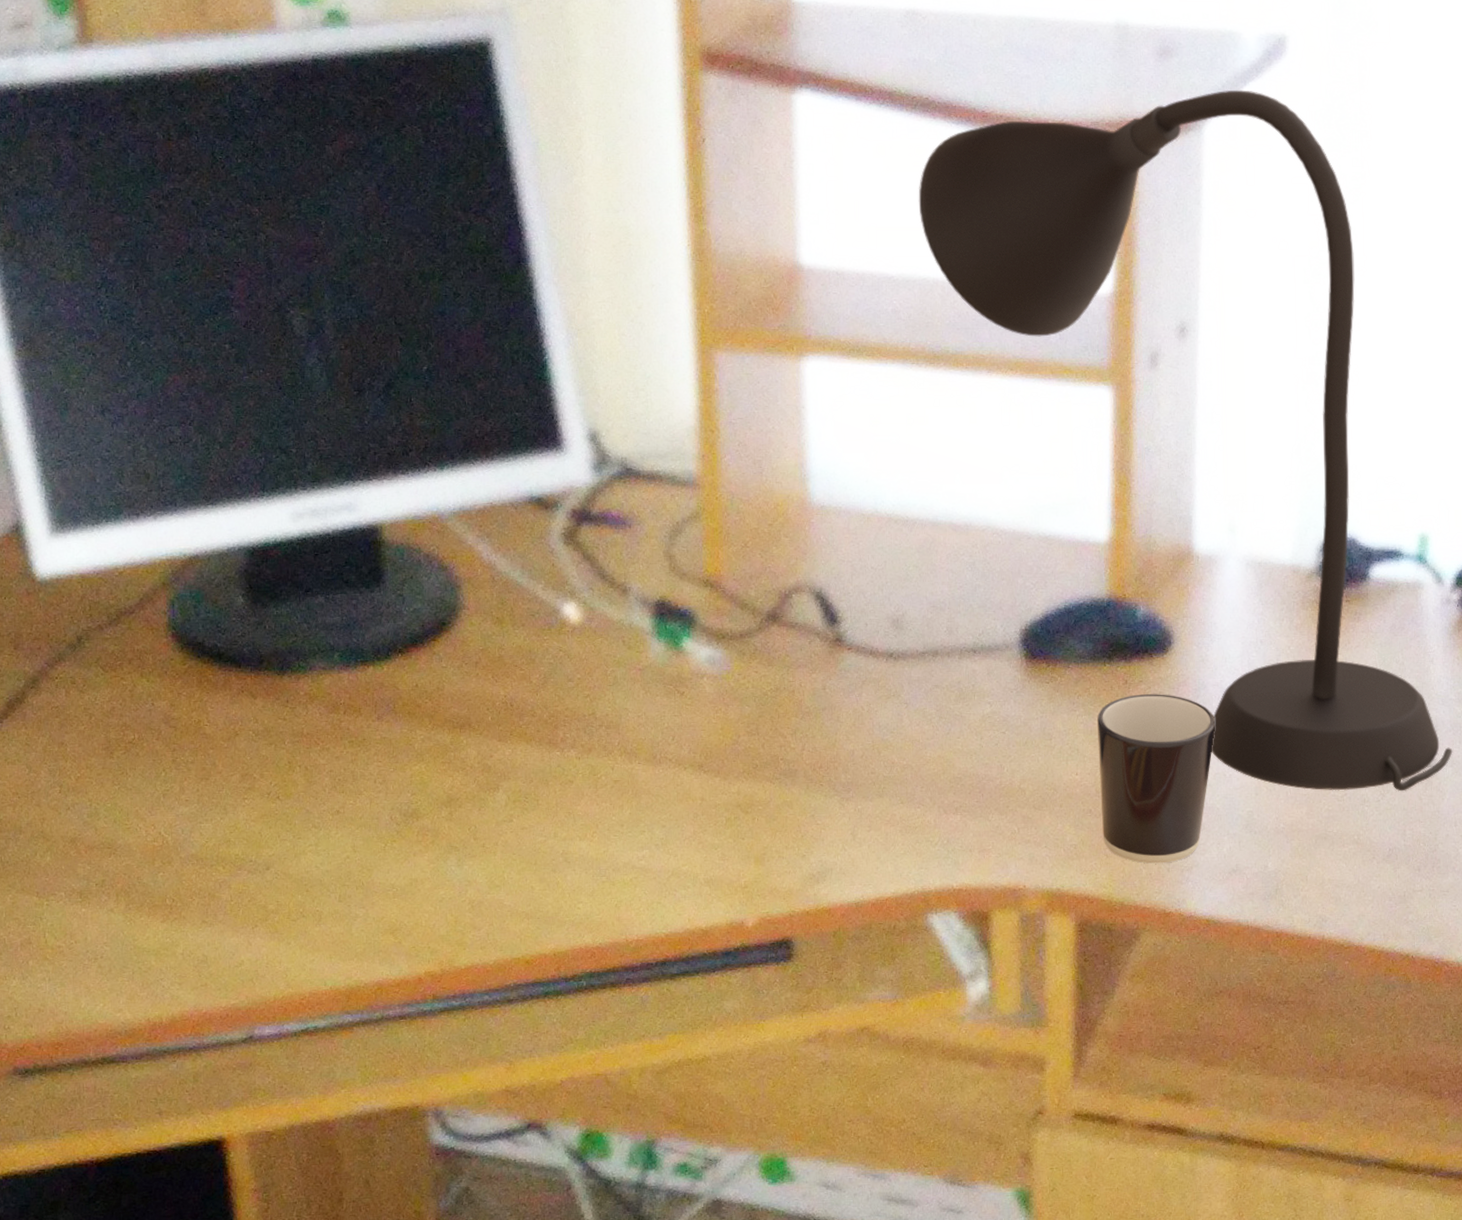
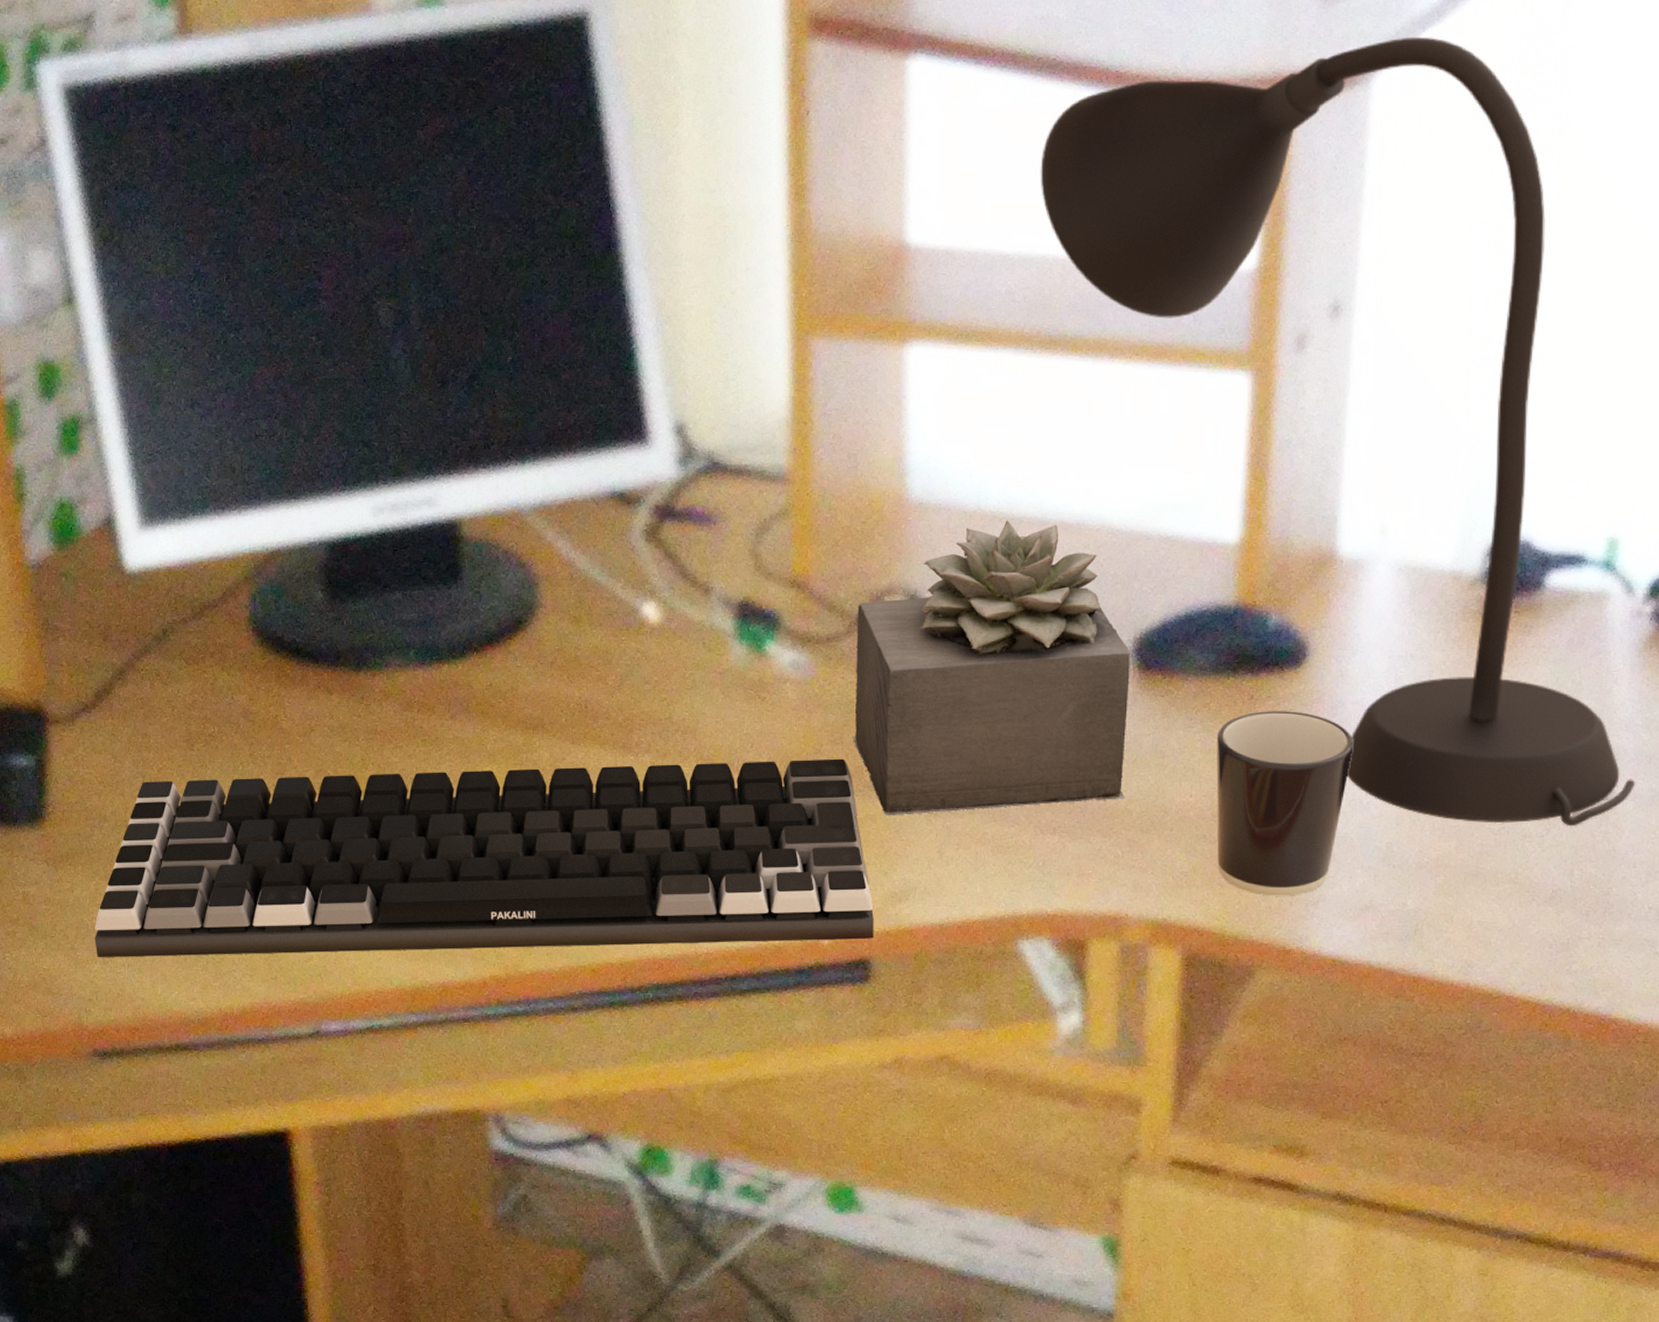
computer keyboard: none [12,748,795,973] -> present [94,758,874,958]
succulent plant: none [767,522,1019,802] -> present [853,520,1130,816]

